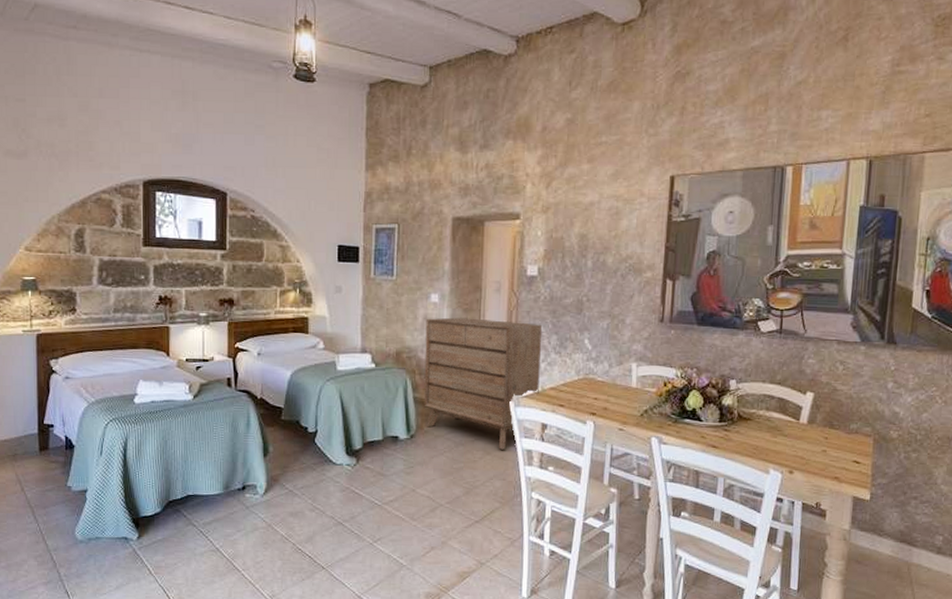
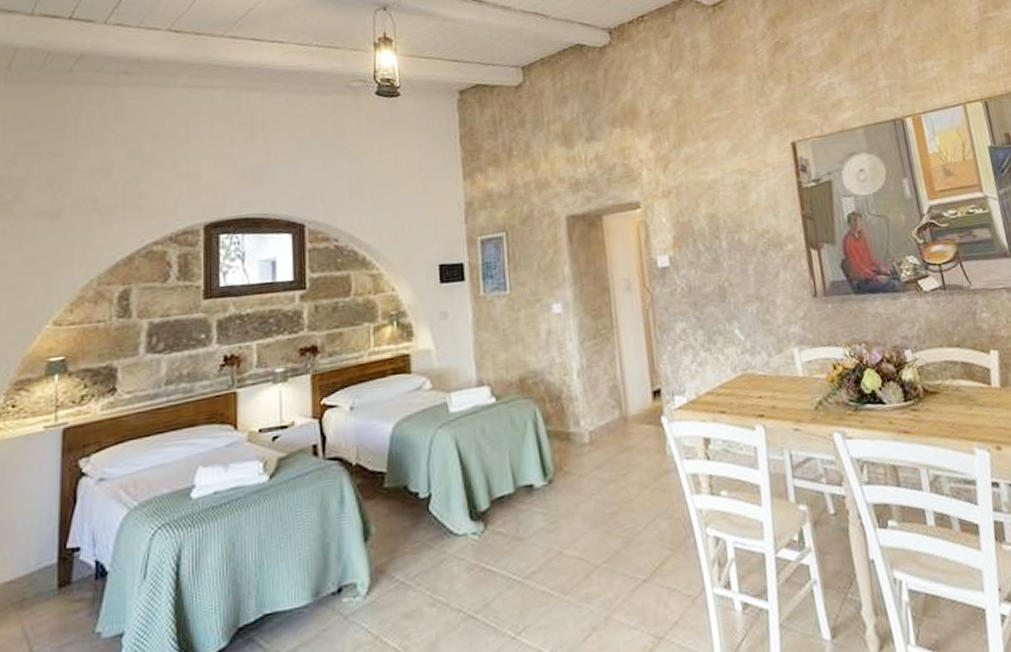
dresser: present [424,317,542,450] -> none [550,320,694,480]

